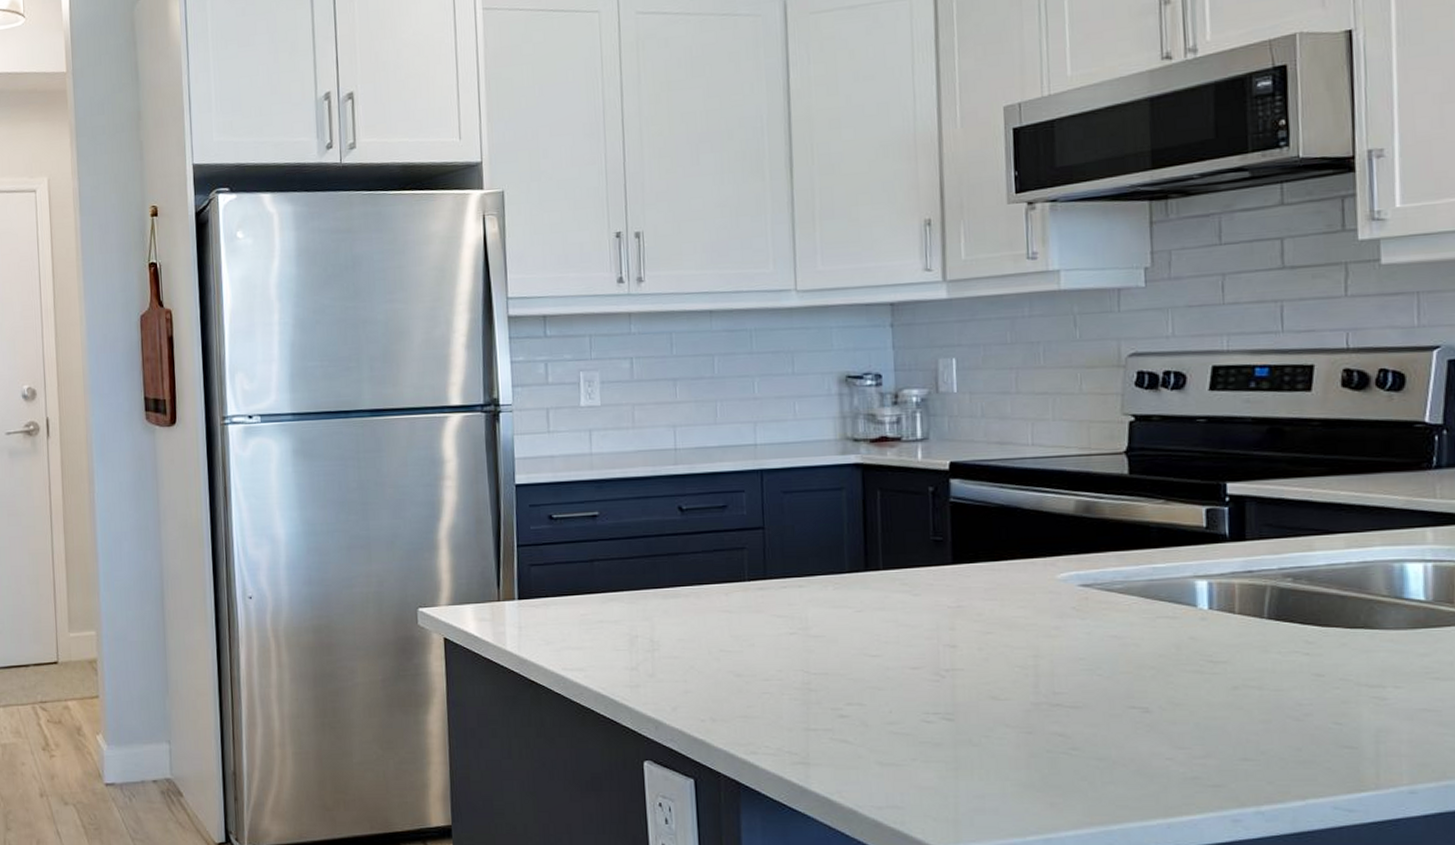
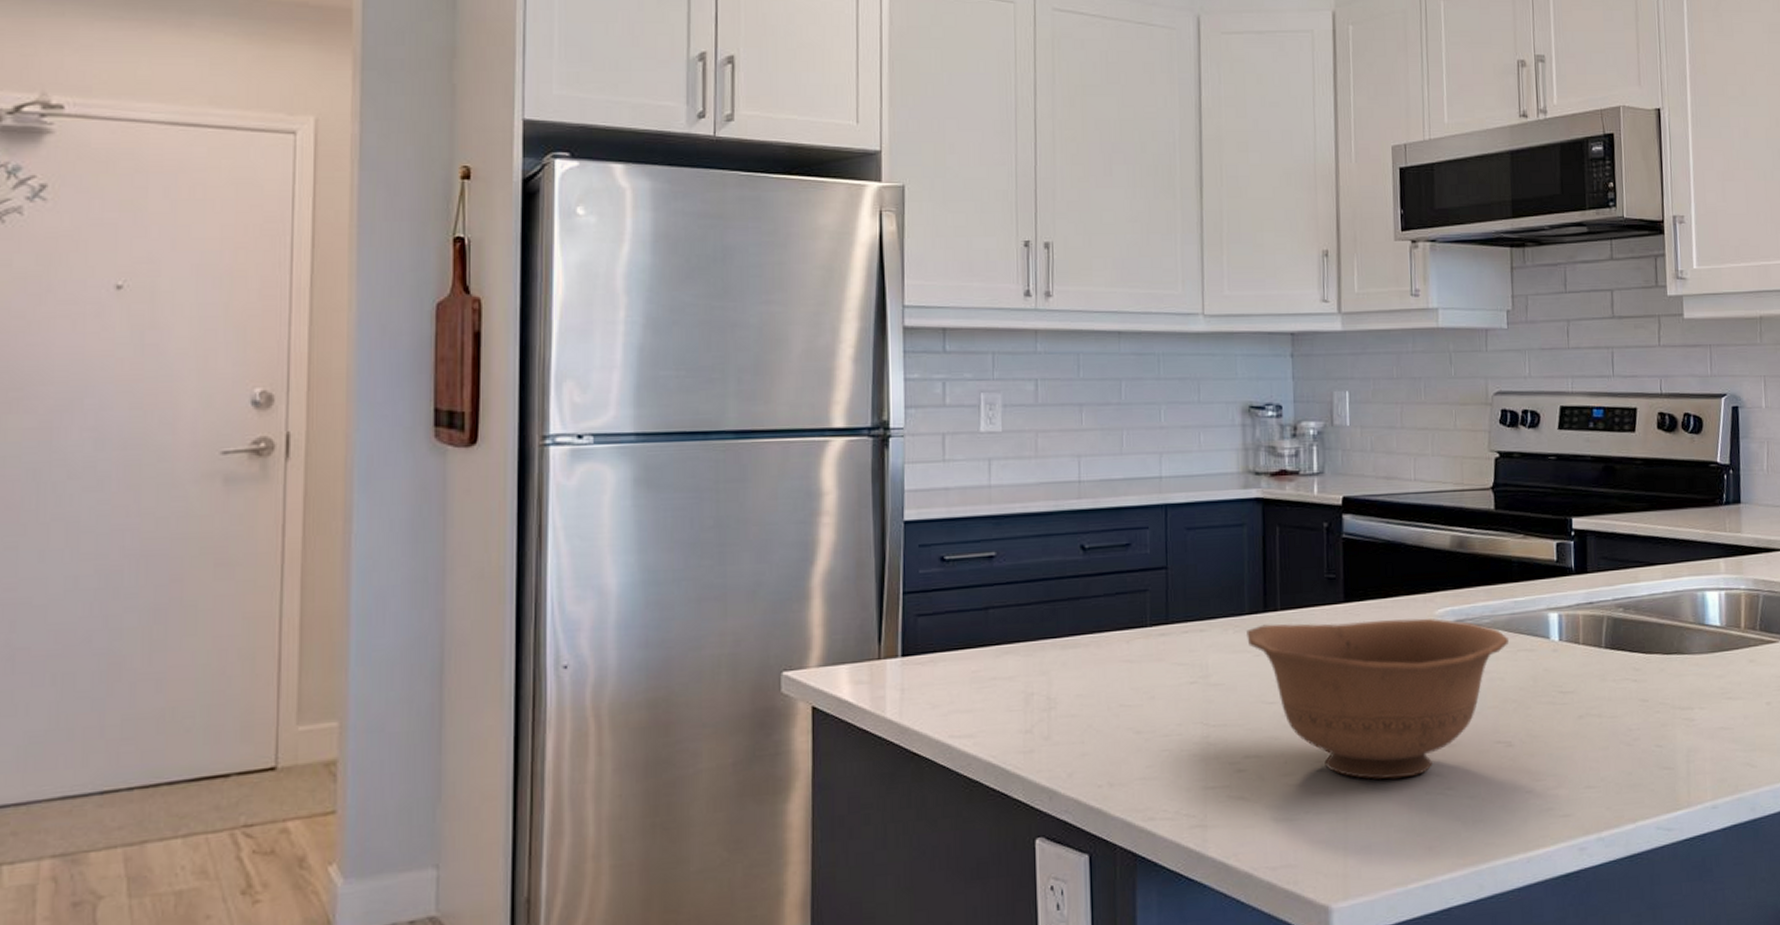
bowl: none [847,581,1147,735] -> present [1246,618,1510,779]

